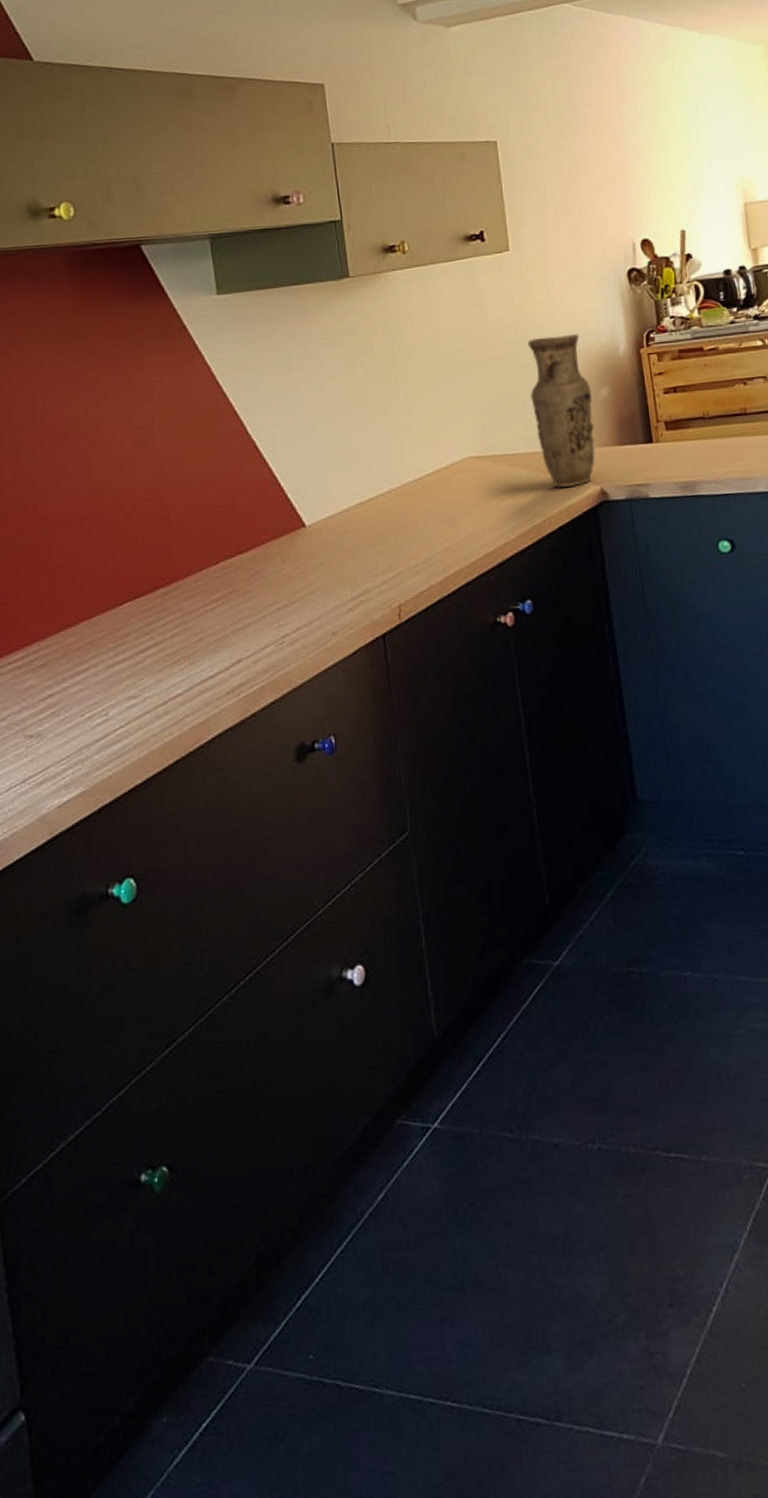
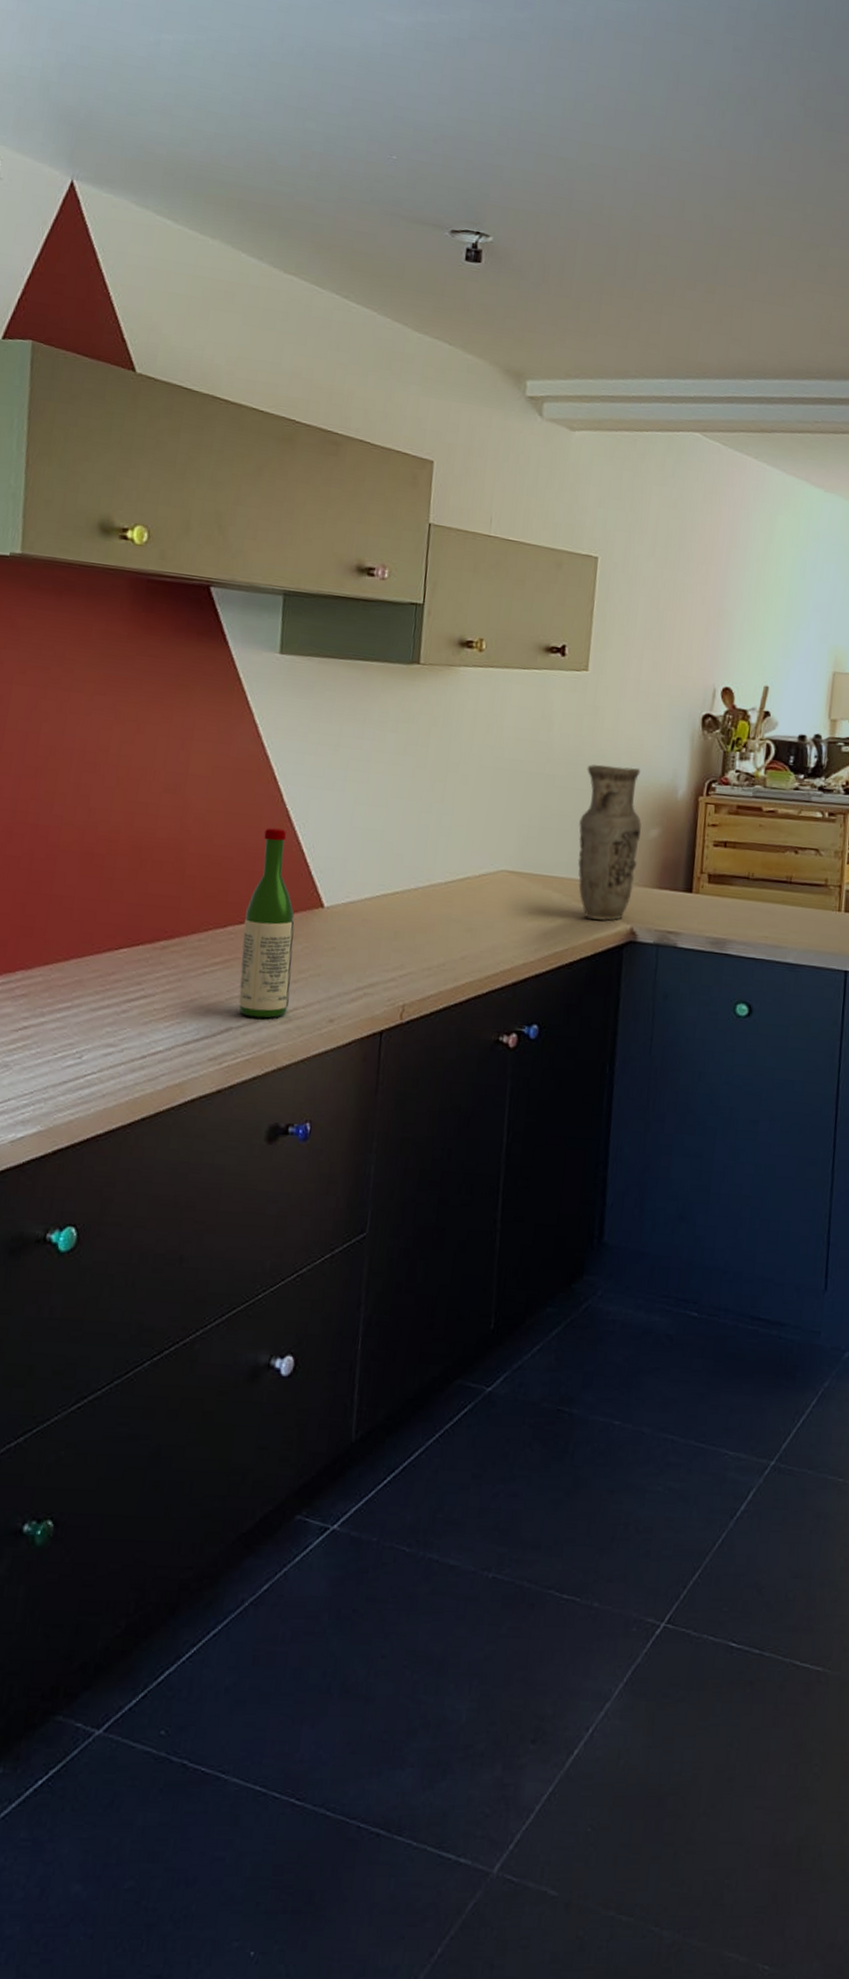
wine bottle: none [234,460,291,645] -> present [239,828,295,1019]

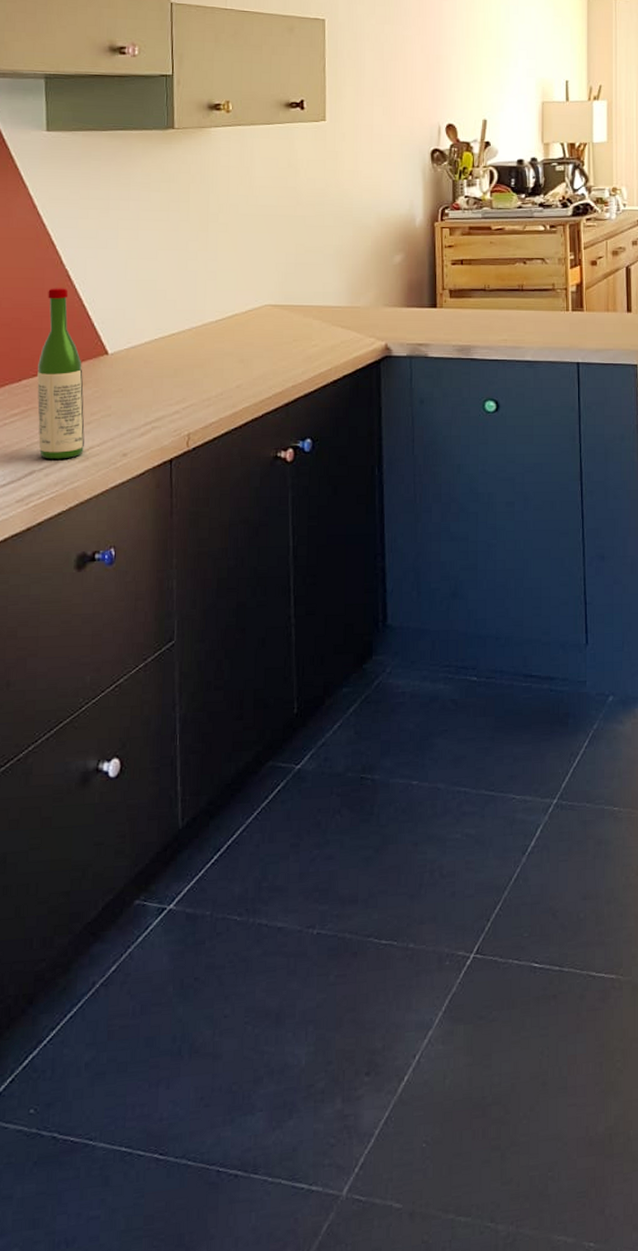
vase: present [577,764,641,921] -> none [331,202,386,340]

